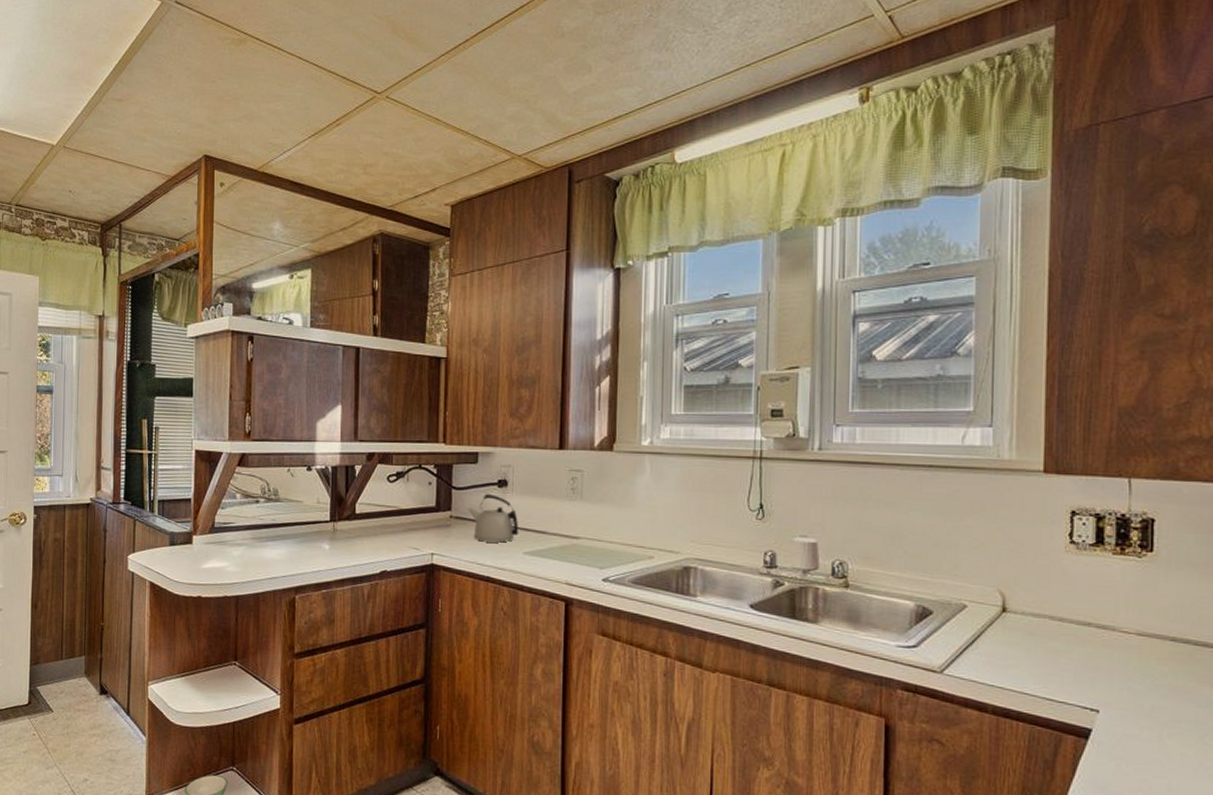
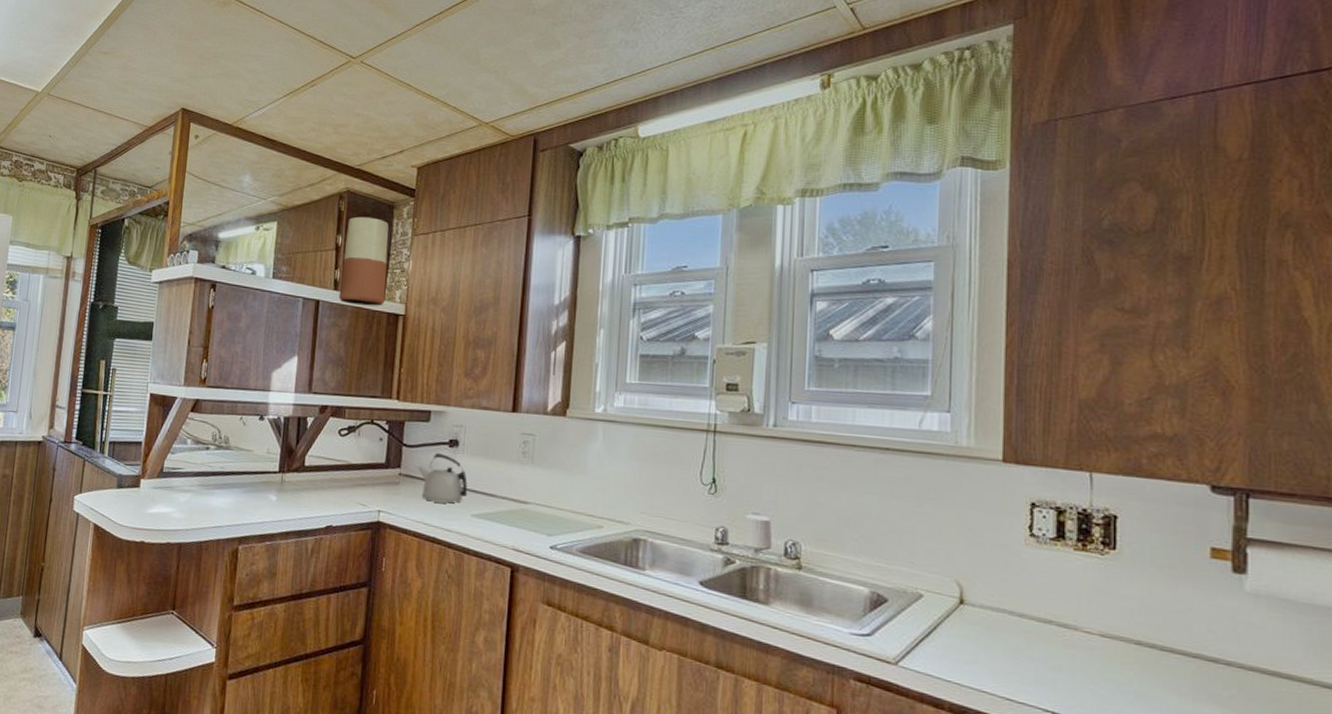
vase: none [379,259,426,350] -> present [338,216,389,306]

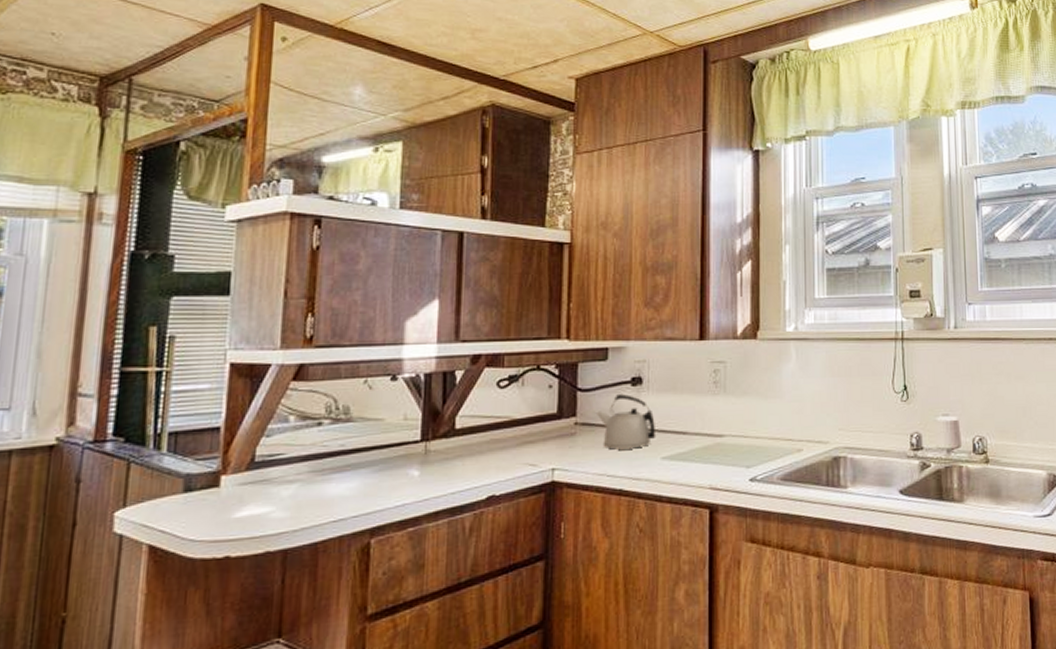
vase: present [338,216,389,306] -> none [488,133,546,235]

